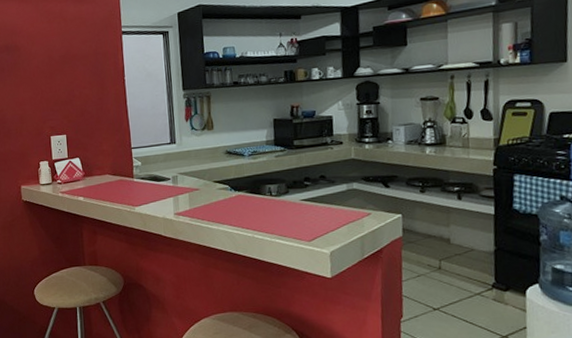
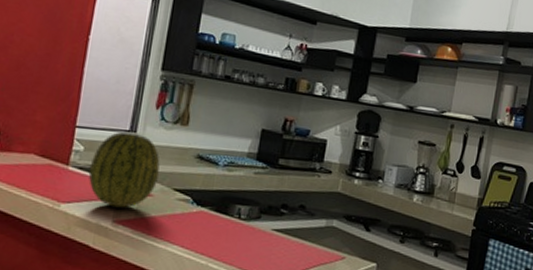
fruit: none [148,143,200,204] -> present [88,131,160,208]

